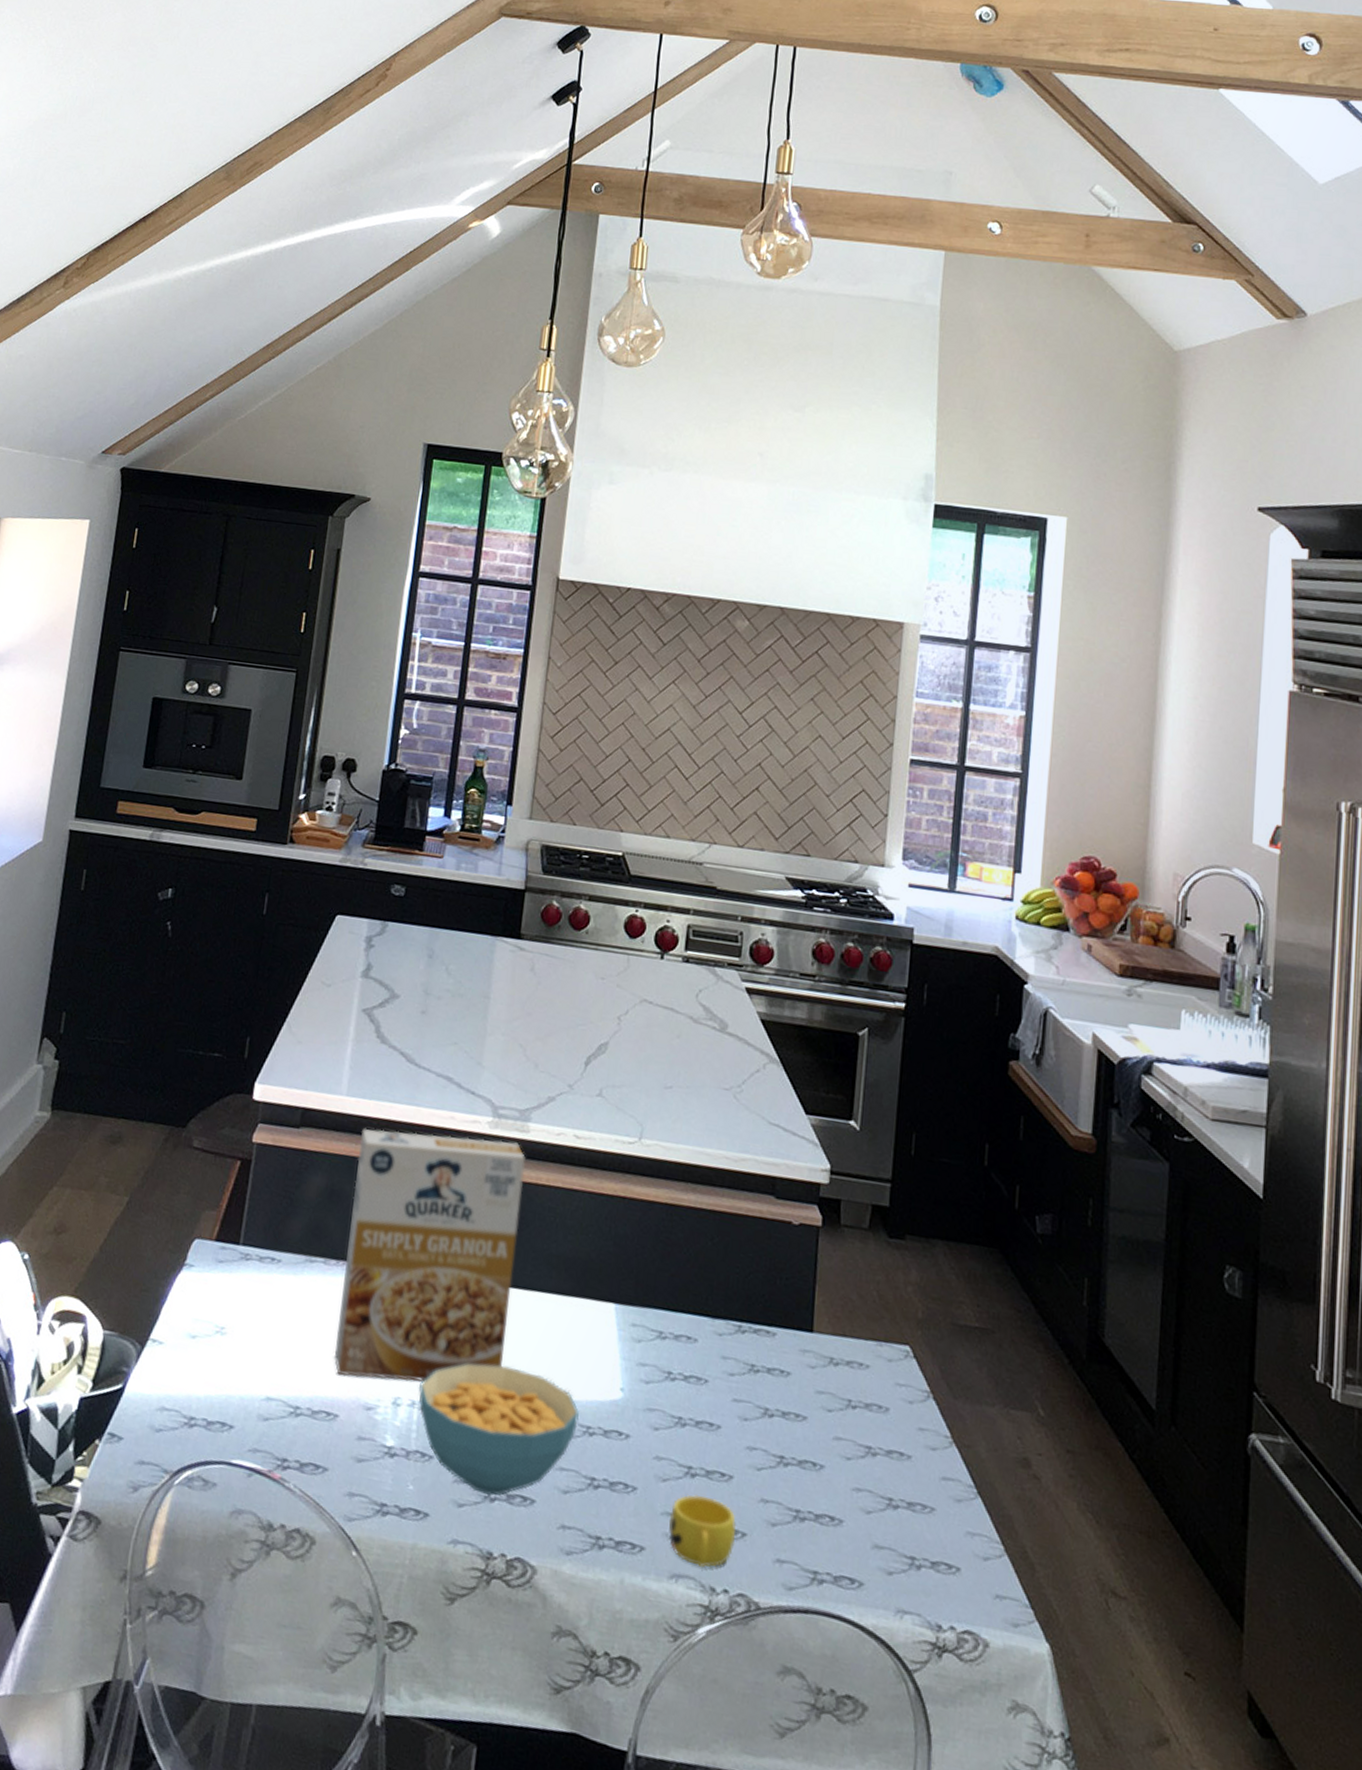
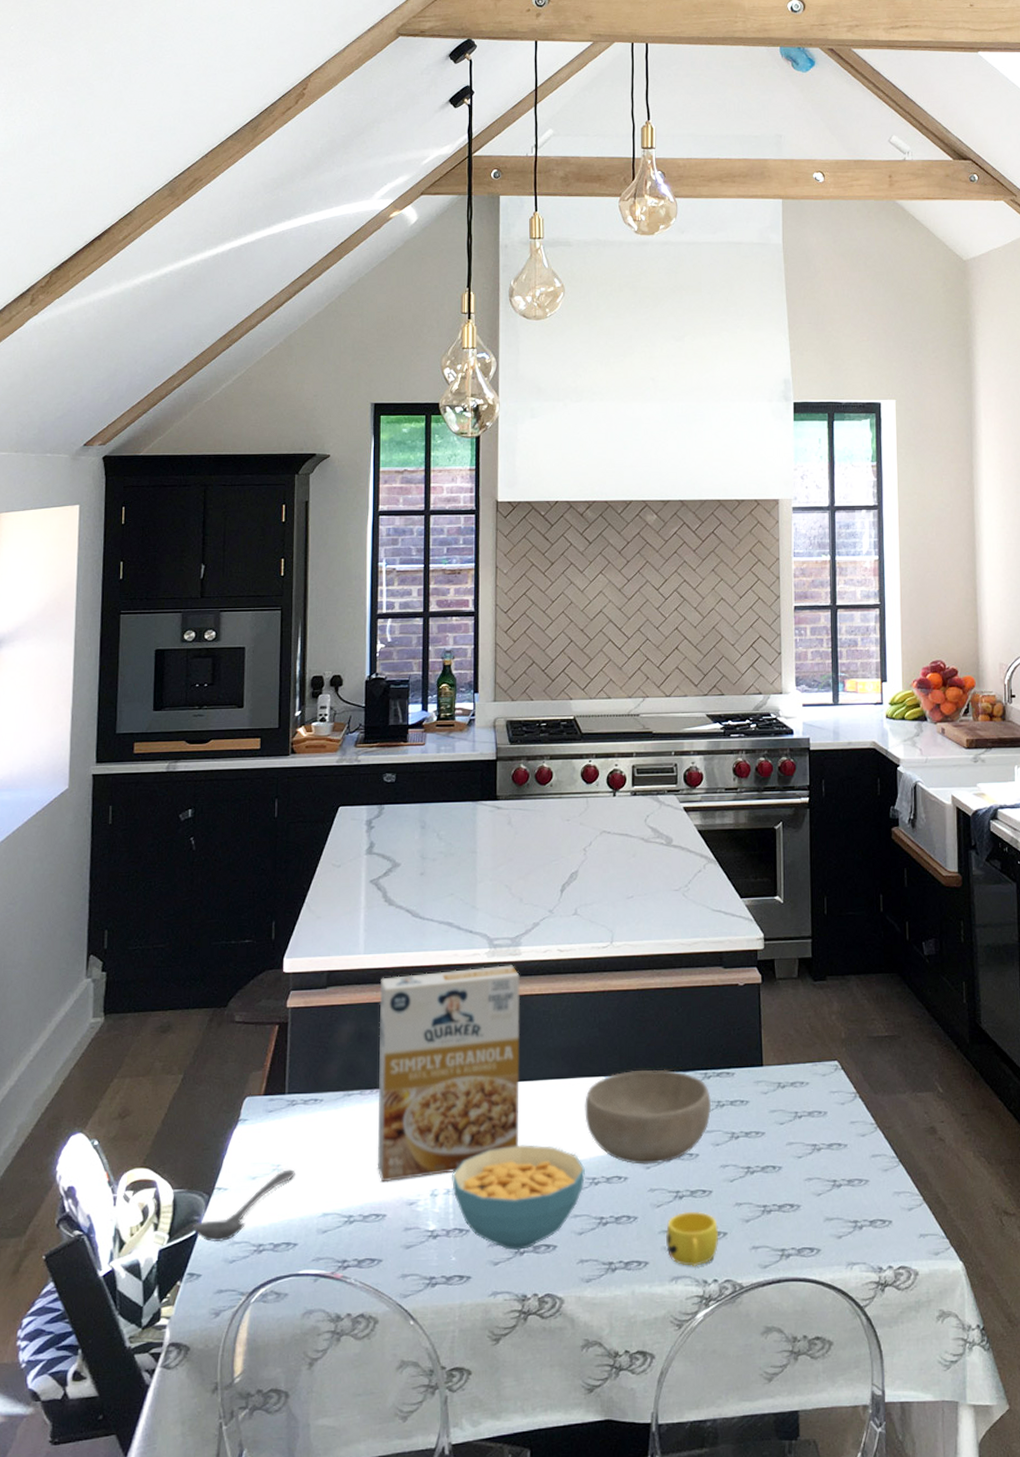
stirrer: none [120,1335,241,1405] -> present [193,1169,295,1243]
bowl: none [585,1302,743,1428] -> present [585,1069,712,1165]

